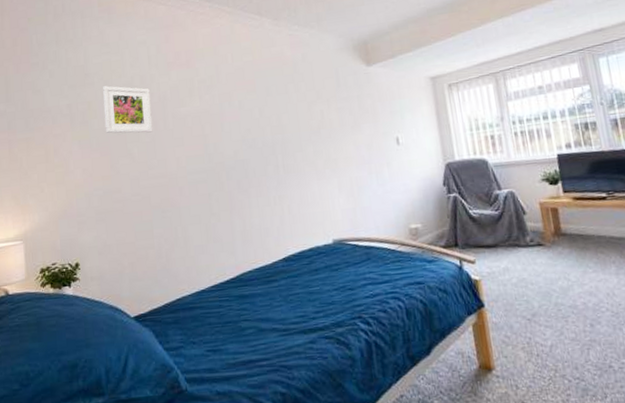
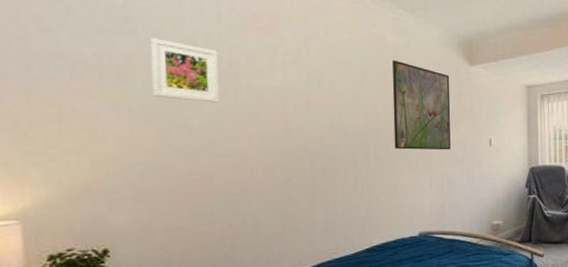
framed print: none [292,72,357,158] -> present [392,60,451,150]

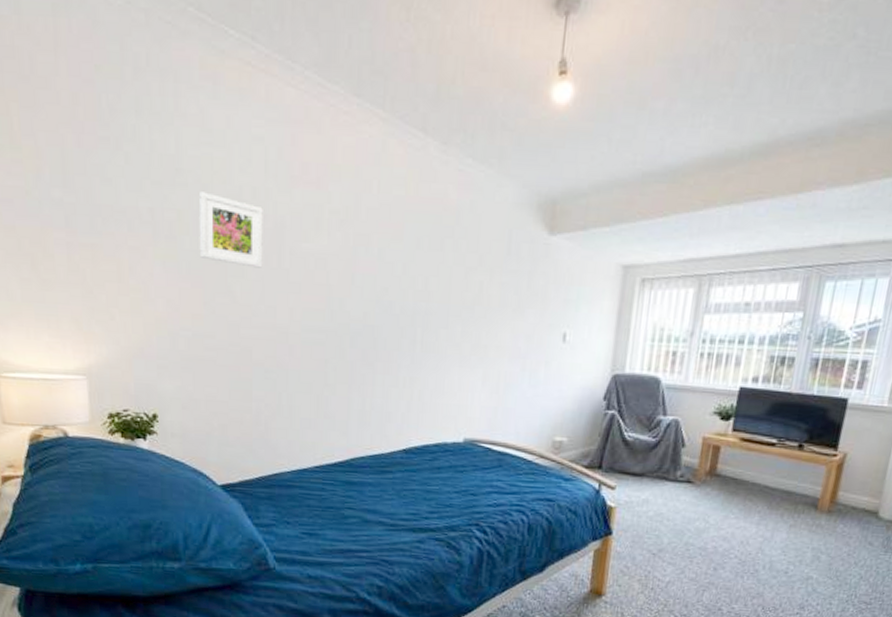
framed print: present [392,60,451,150] -> none [445,224,522,343]

